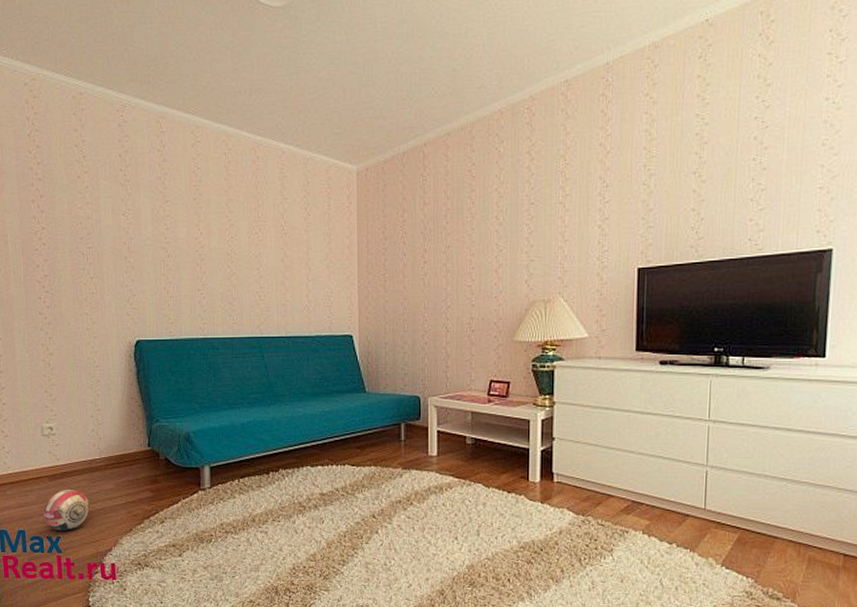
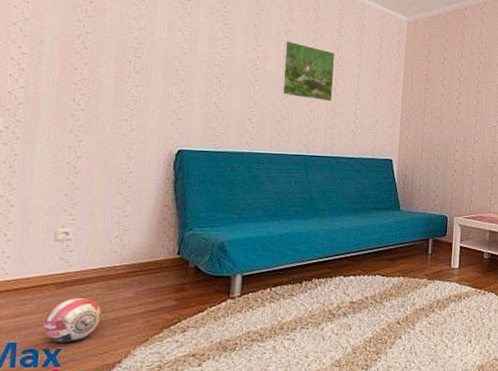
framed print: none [226,211,282,276] -> present [281,40,336,102]

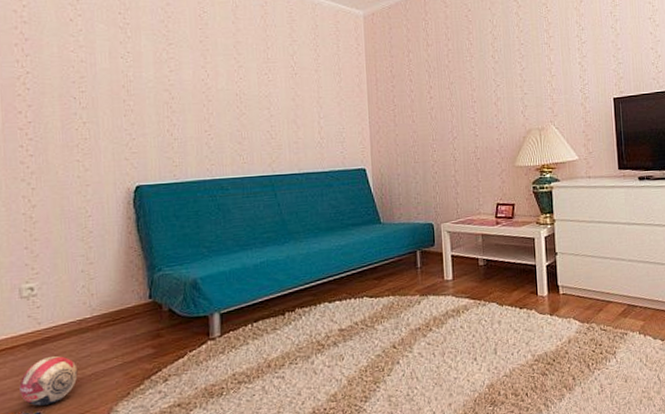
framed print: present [281,40,336,102] -> none [234,53,293,114]

